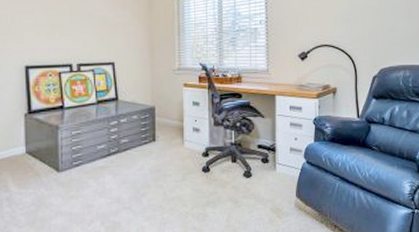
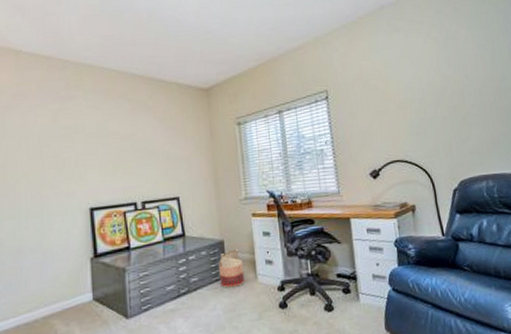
basket: none [149,116,172,151] -> present [219,249,245,288]

